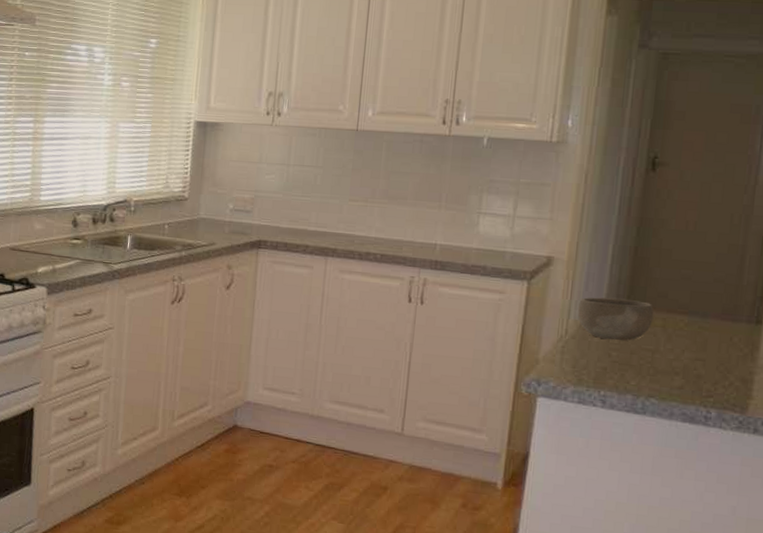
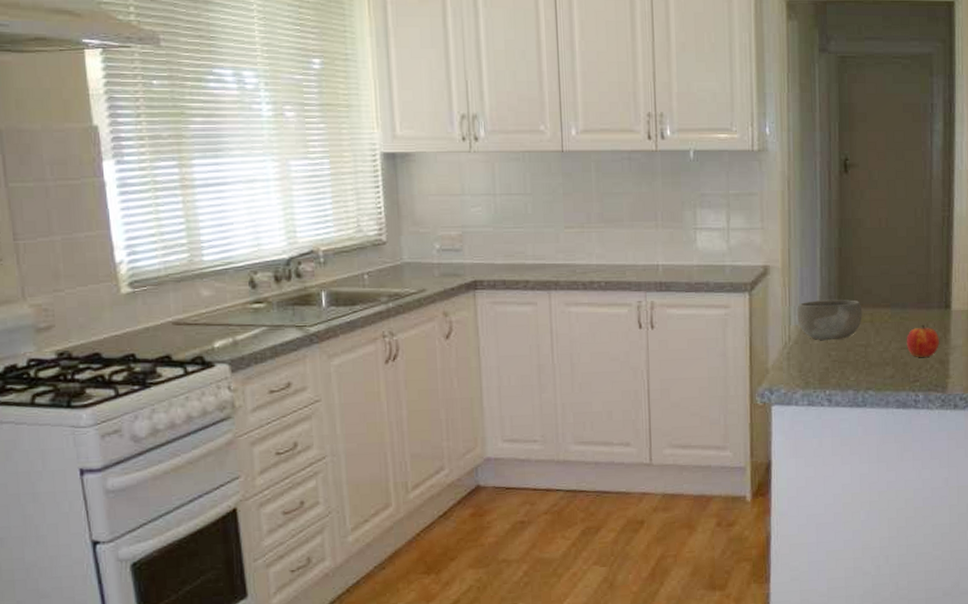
fruit: none [702,337,744,373] -> present [906,324,939,357]

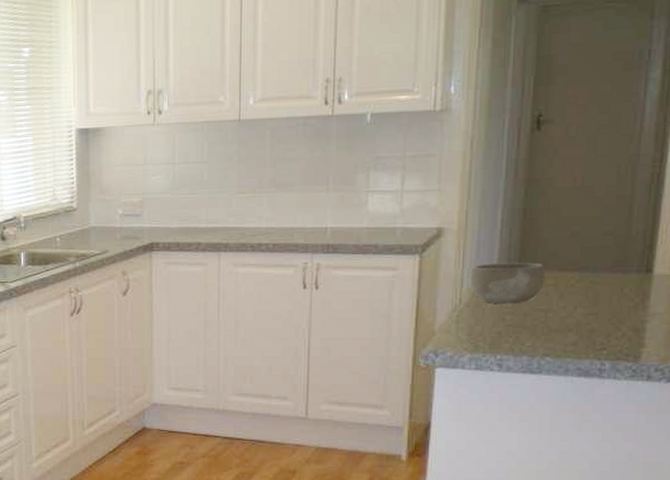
fruit: present [906,324,939,357] -> none [594,289,635,324]

